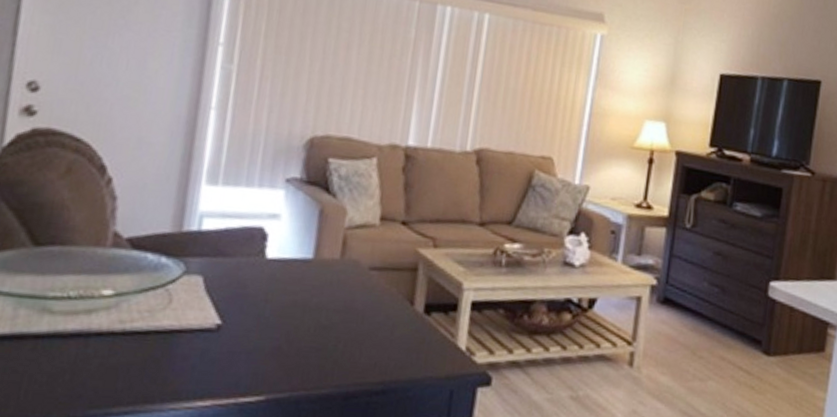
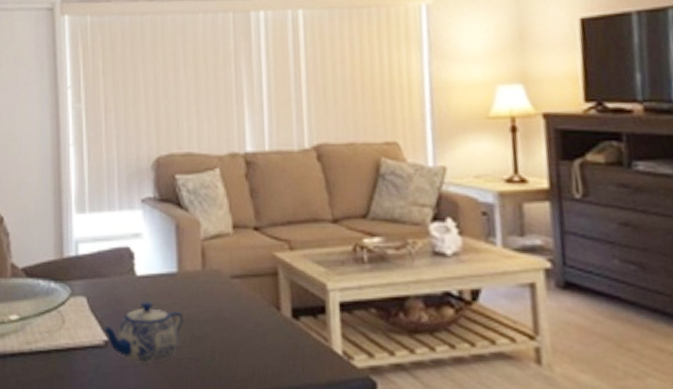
teapot: none [215,285,312,351] -> present [101,300,184,364]

